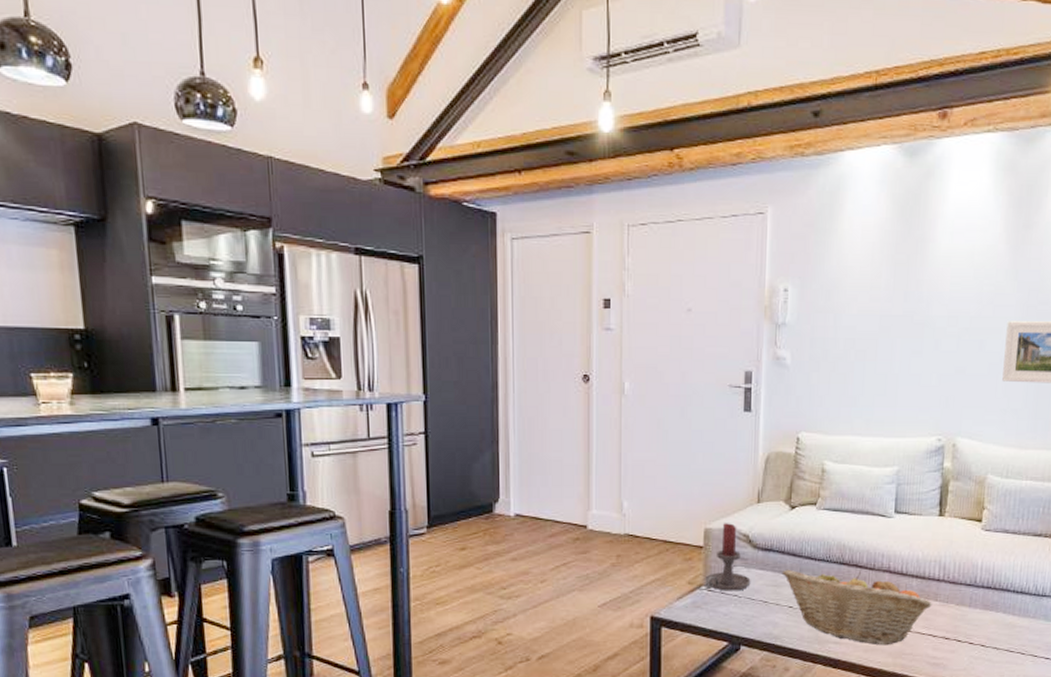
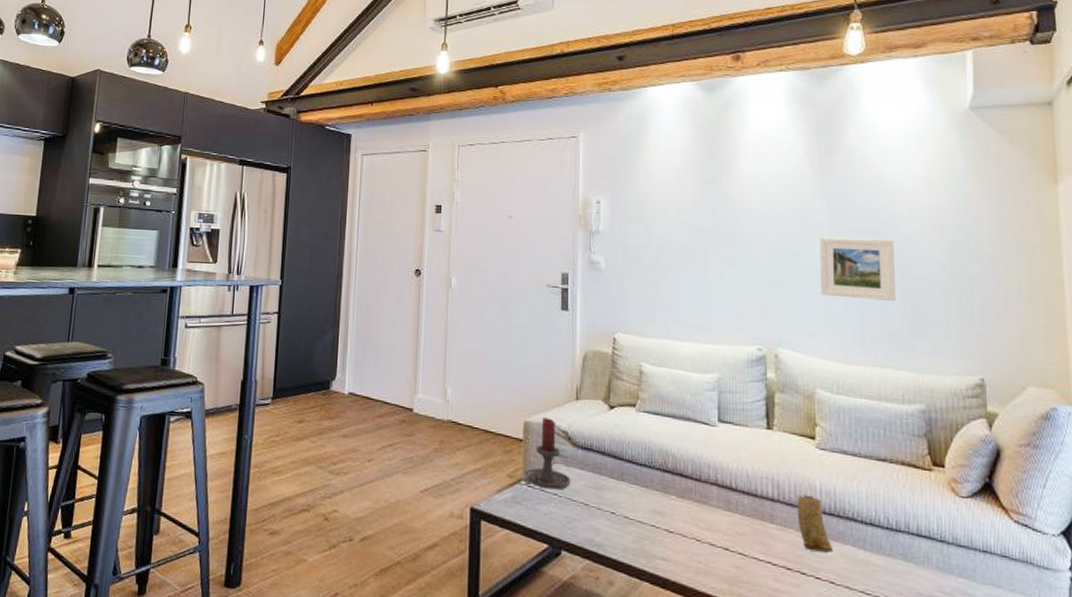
fruit basket: present [781,569,932,646] -> none [602,471,768,569]
mug: none [958,573,988,621] -> present [796,495,834,553]

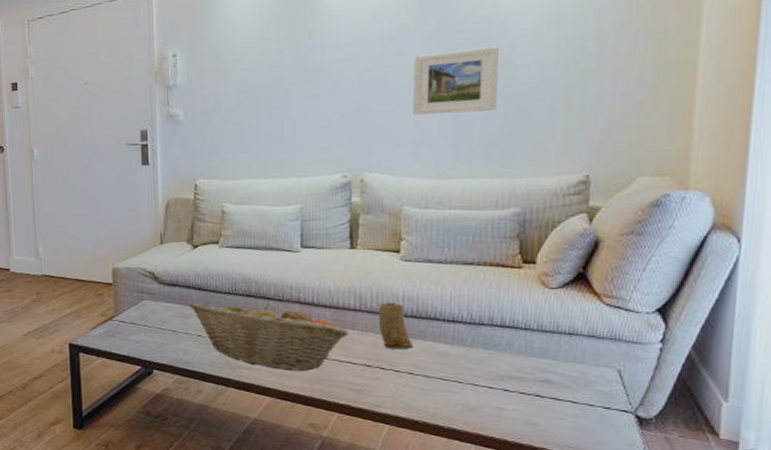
candle holder: present [525,417,571,490] -> none [116,262,159,322]
fruit basket: none [602,471,768,569] -> present [188,302,349,372]

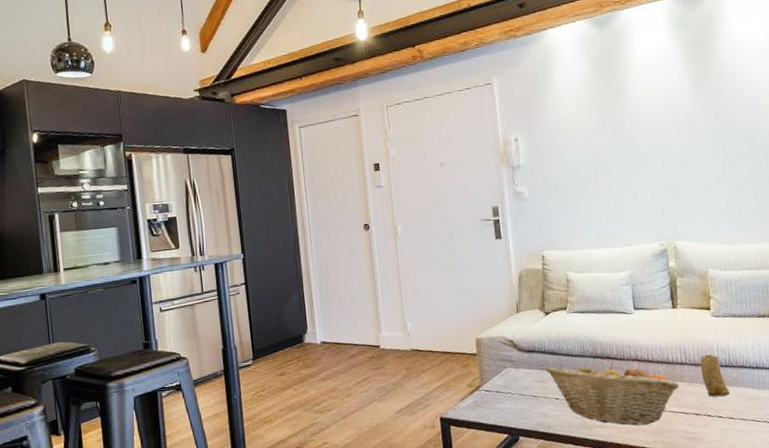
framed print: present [413,46,499,115] -> none [702,135,765,191]

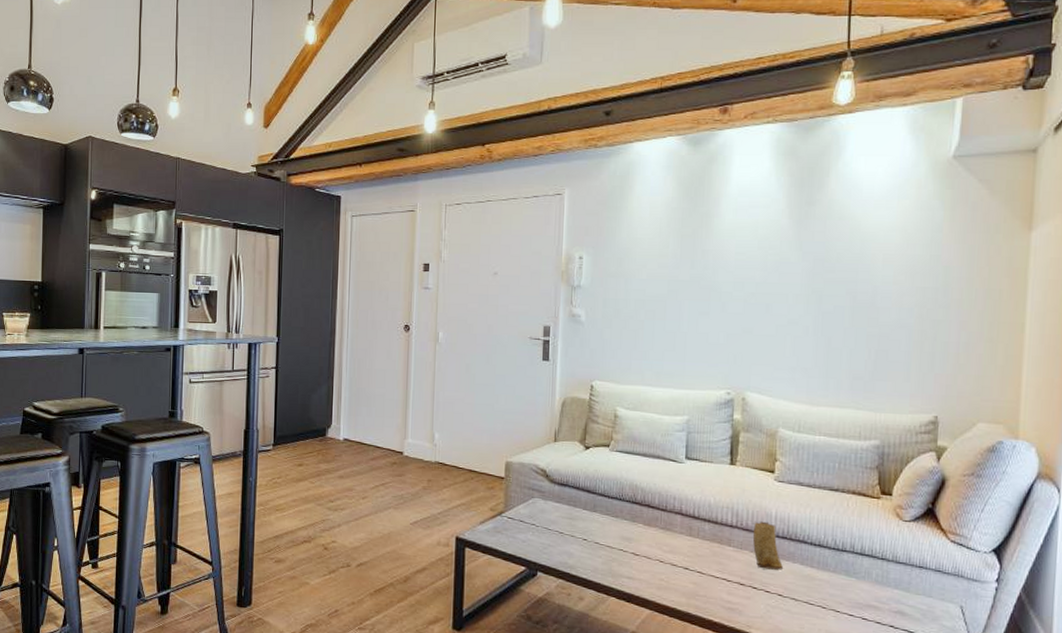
fruit basket: present [545,362,680,426] -> none [576,504,726,585]

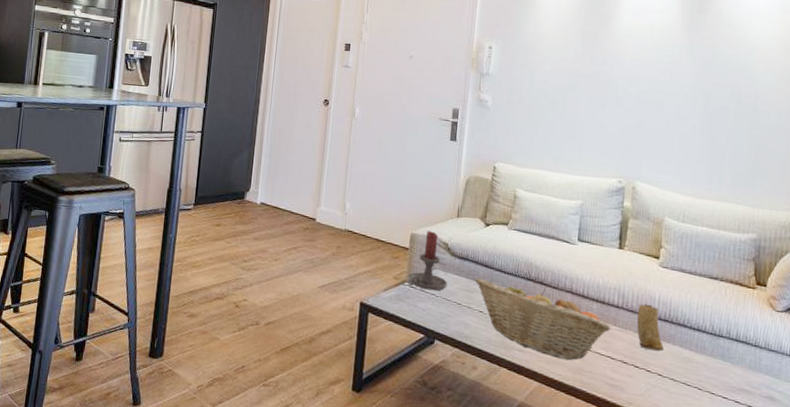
candle holder: none [505,458,548,521] -> present [408,231,448,291]
fruit basket: none [576,504,726,585] -> present [474,277,611,361]

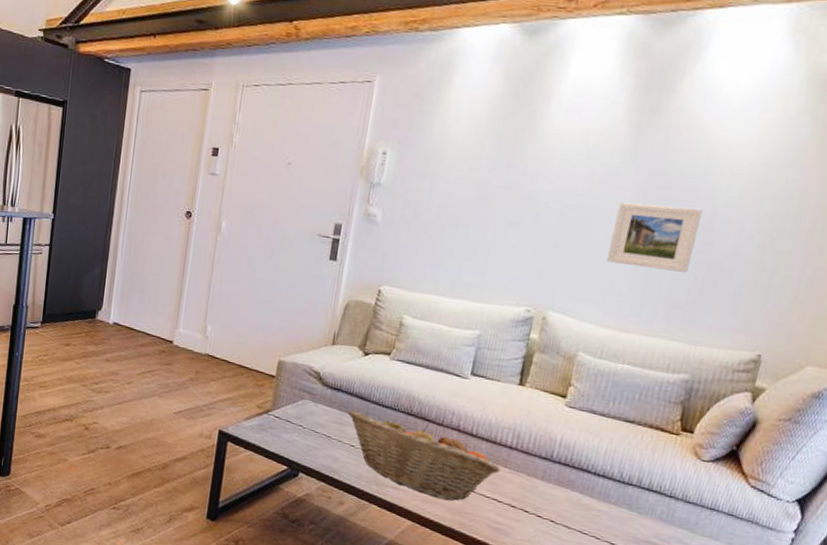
candle holder: present [408,231,448,291] -> none [272,358,317,422]
mug: present [637,304,665,352] -> none [530,445,561,497]
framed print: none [679,87,748,145] -> present [607,202,702,272]

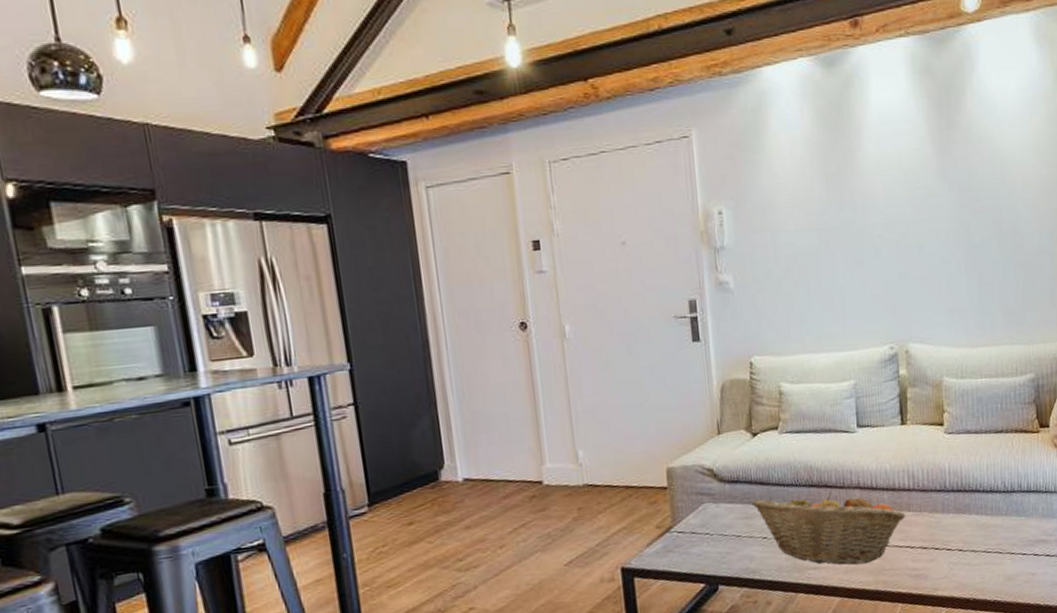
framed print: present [607,202,702,272] -> none [942,215,1010,283]

